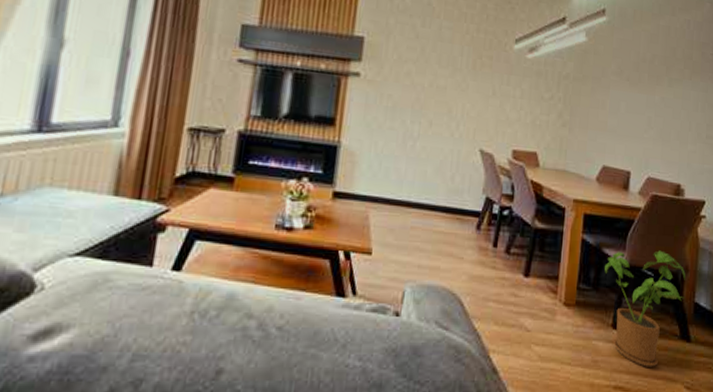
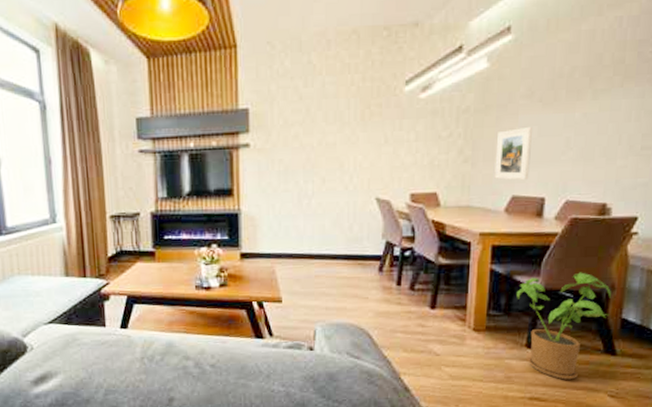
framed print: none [588,101,621,152] -> present [494,126,532,181]

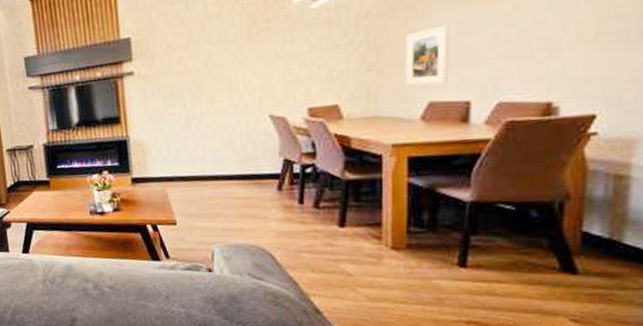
house plant: present [517,272,611,380] -> none [442,181,566,302]

